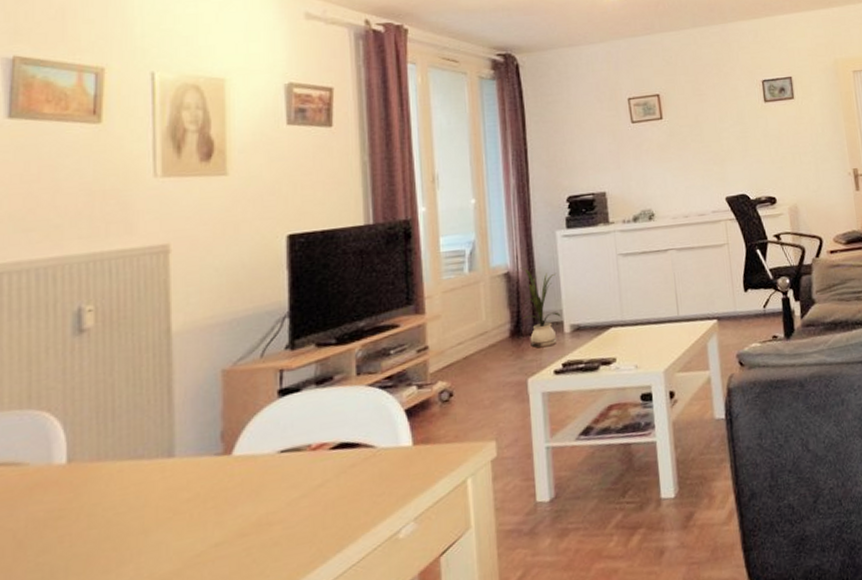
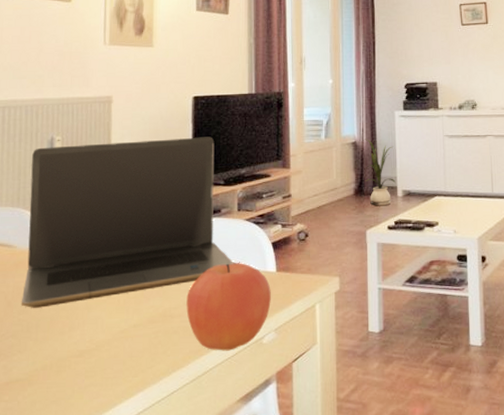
laptop computer: none [39,284,355,546] -> present [21,137,234,308]
fruit: none [290,440,407,559] -> present [186,263,271,351]

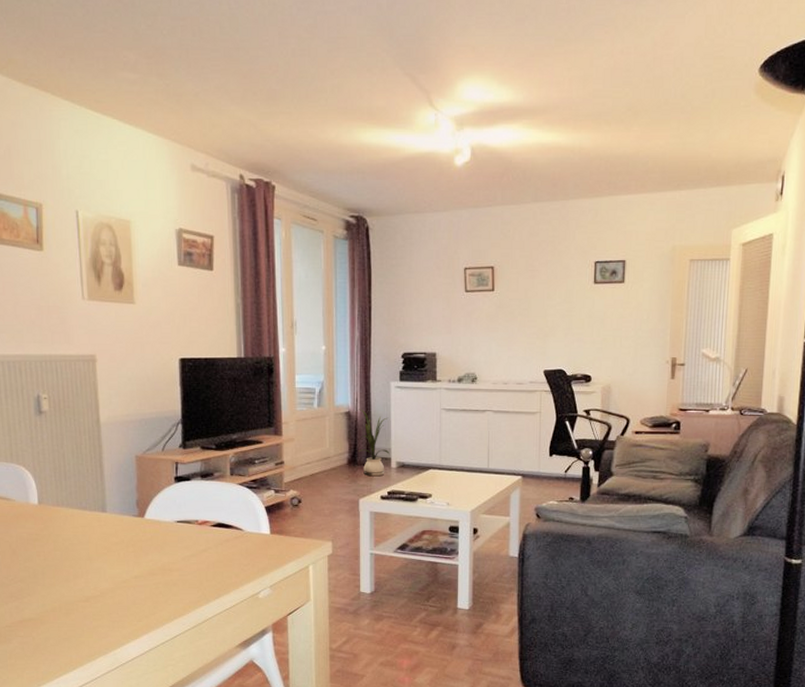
laptop computer: present [21,137,234,308] -> none [20,400,229,557]
fruit: present [186,263,271,351] -> none [184,524,266,603]

